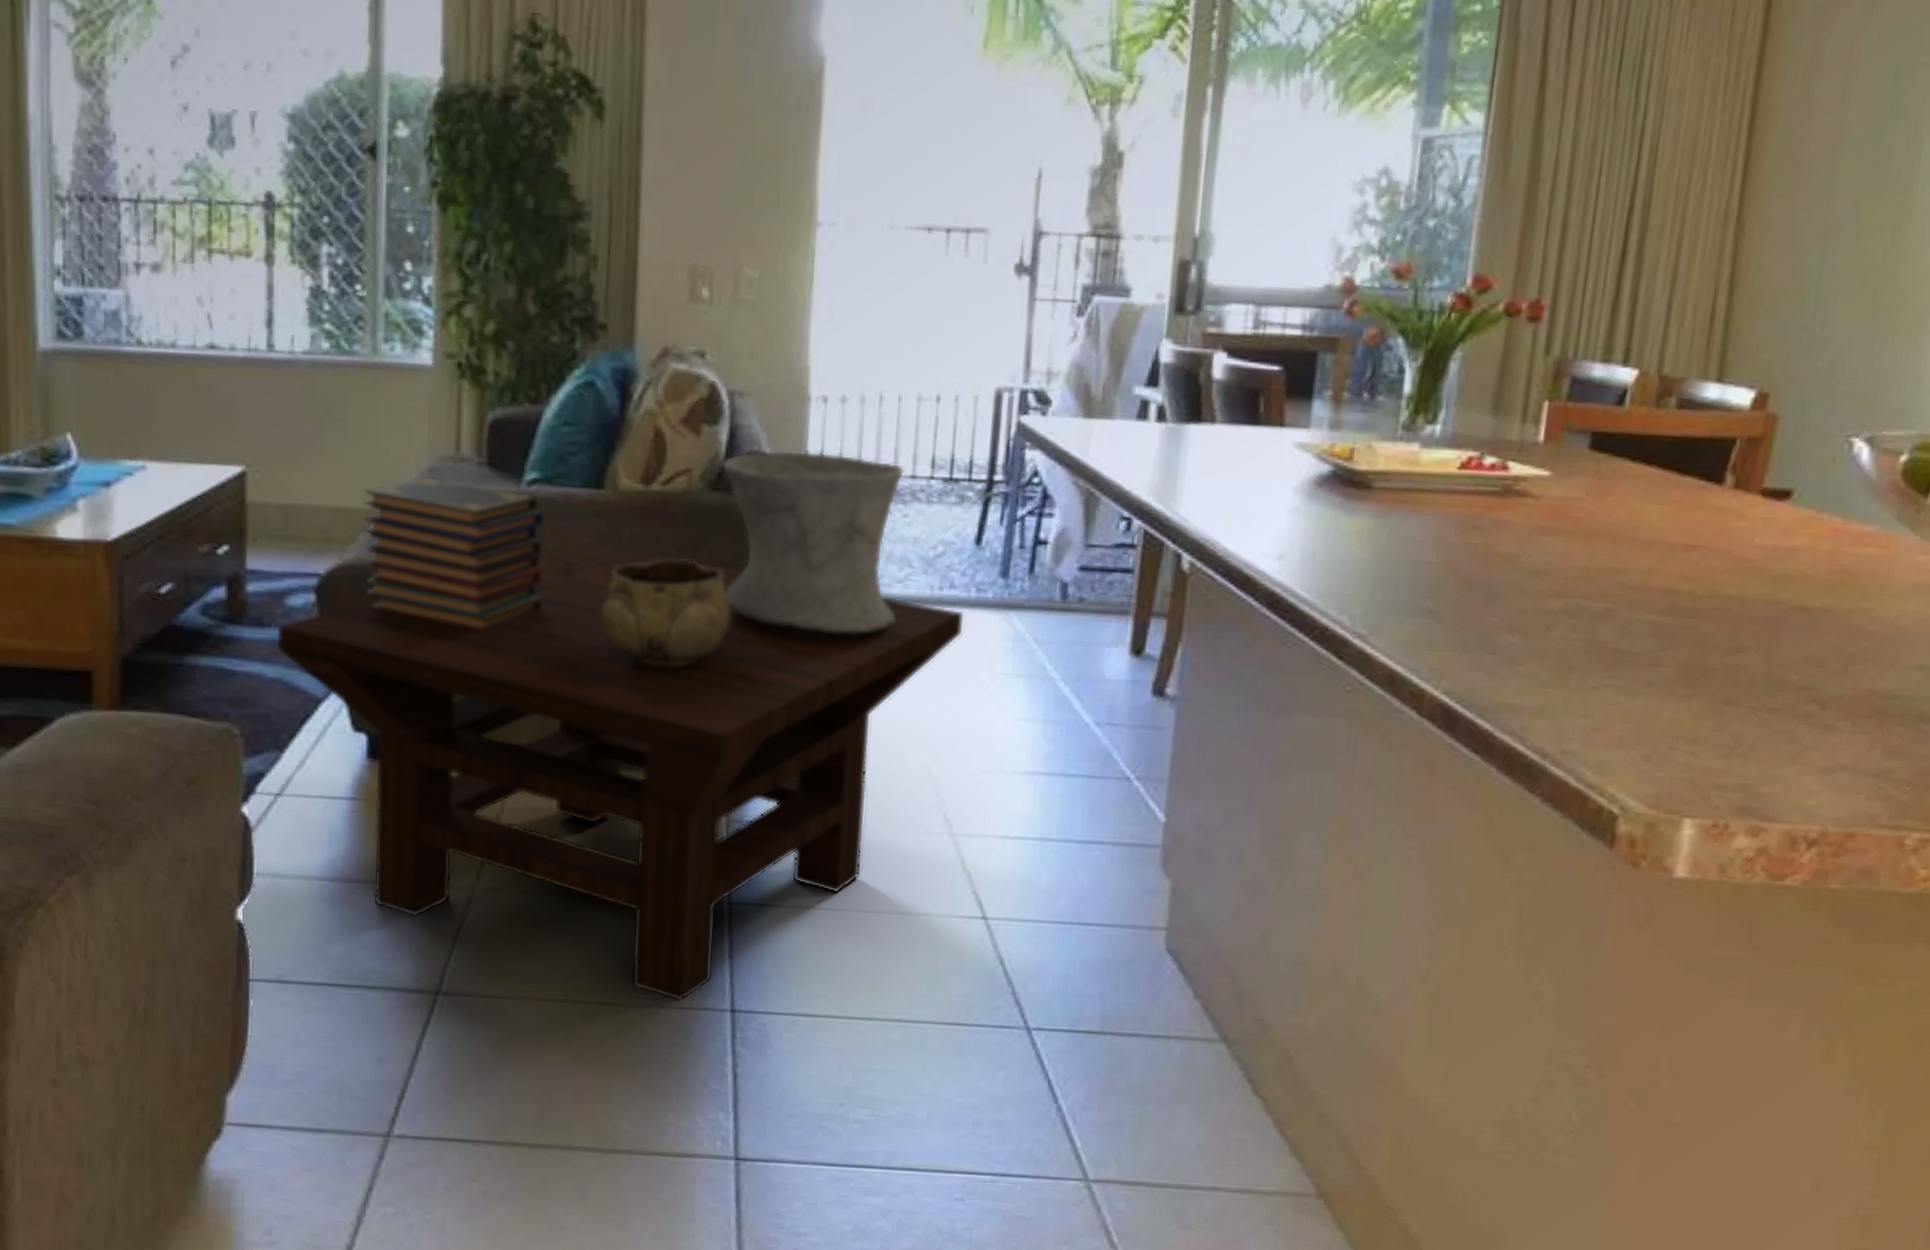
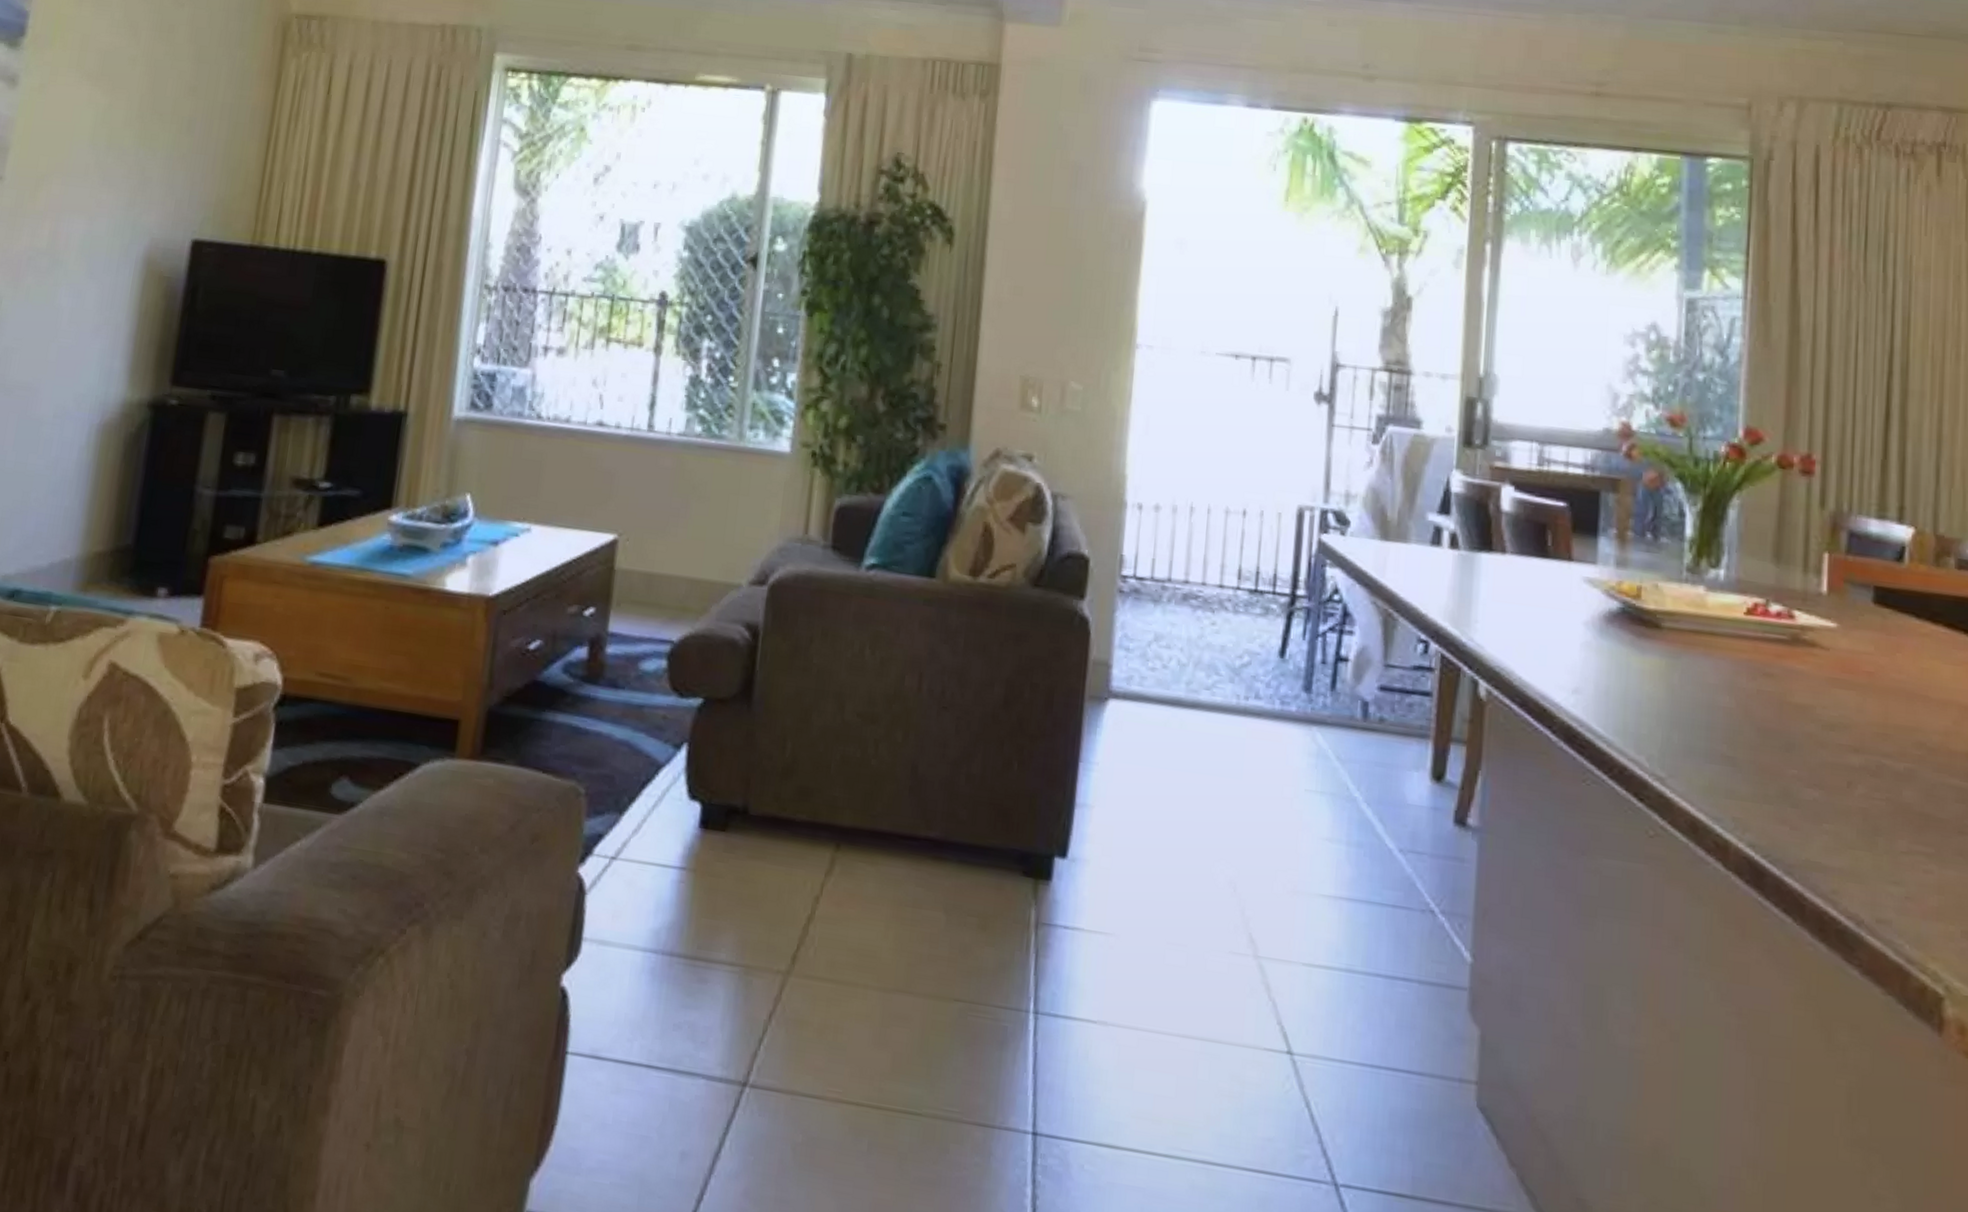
coffee table: present [277,538,964,1002] -> none [627,624,1269,1119]
book stack: present [363,476,545,633] -> none [711,554,880,710]
decorative bowl: present [600,558,732,667] -> none [925,650,1048,758]
vase: present [722,450,905,633] -> none [1042,551,1213,738]

